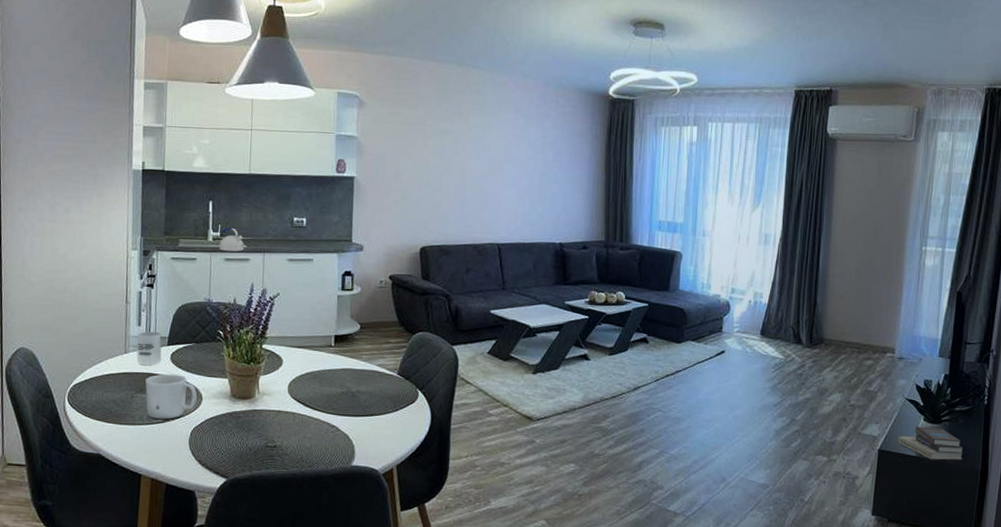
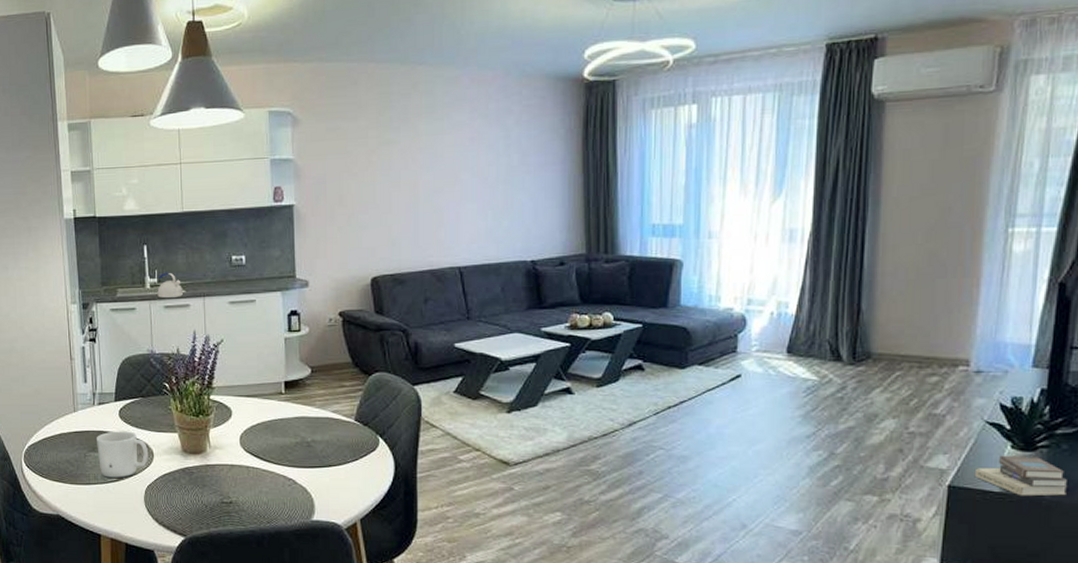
cup: present [136,331,162,366] -> none [84,387,110,423]

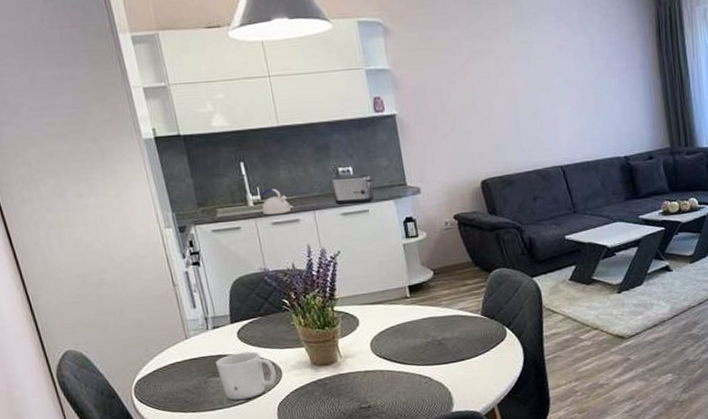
toaster: none [223,263,263,293] -> present [330,174,374,205]

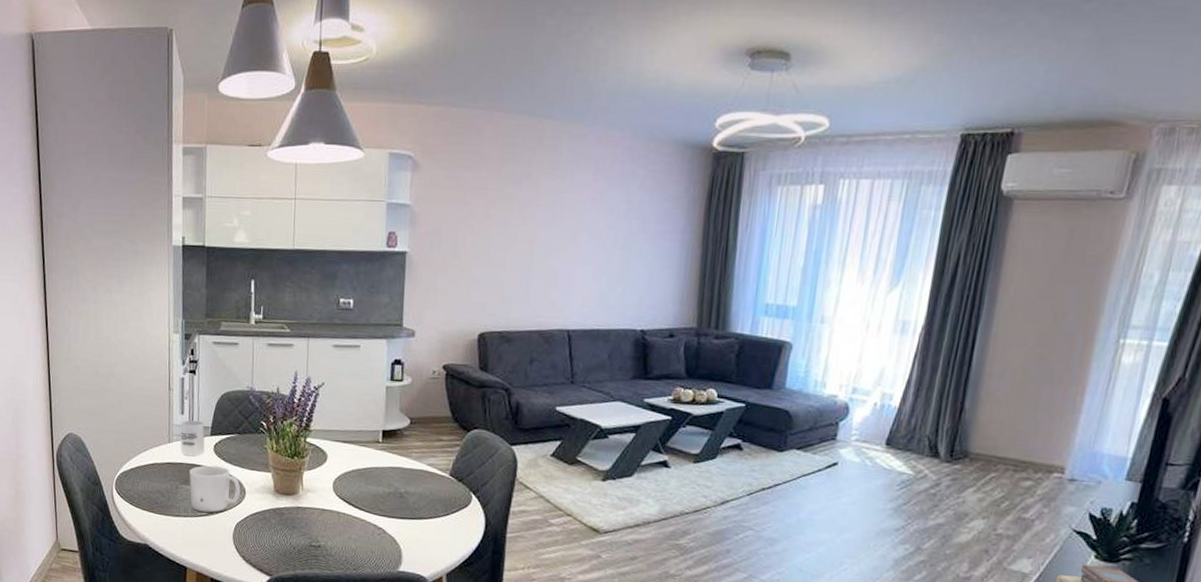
cup: none [194,311,229,349] -> present [180,420,205,457]
kettle: present [261,188,292,215] -> none [261,309,288,336]
toaster: present [330,174,374,205] -> none [329,306,370,338]

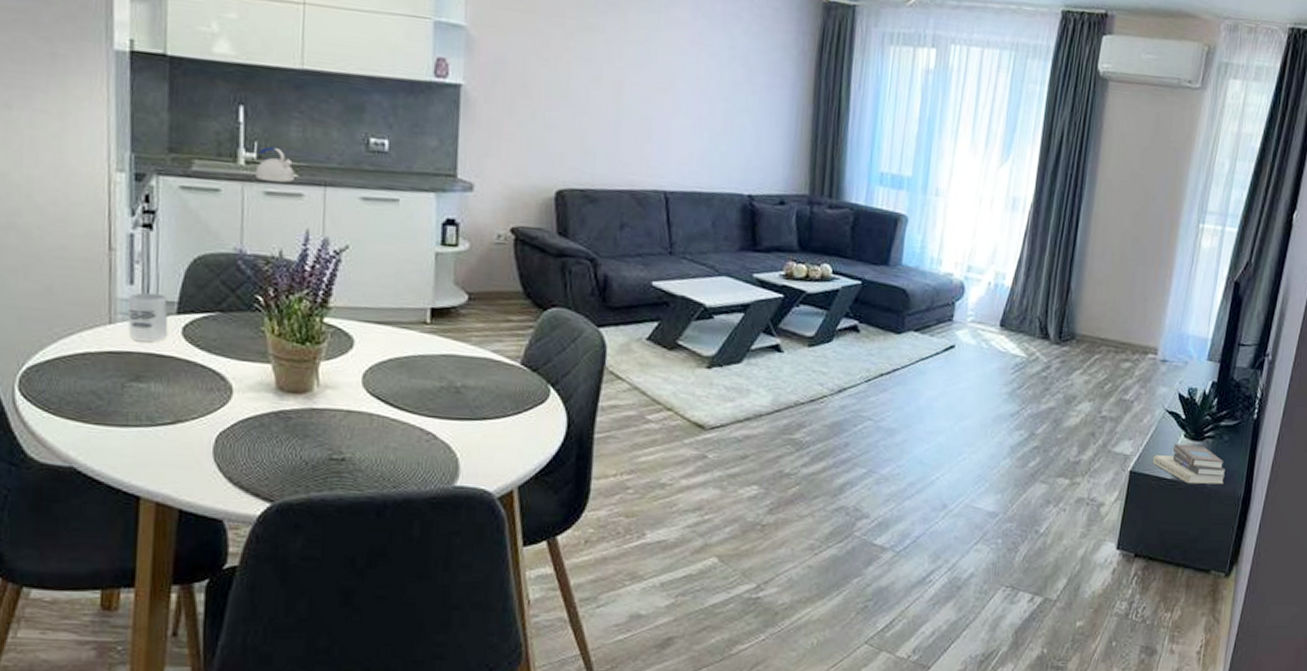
mug: present [189,465,241,513] -> none [143,354,225,421]
kettle: none [261,309,288,336] -> present [255,146,296,183]

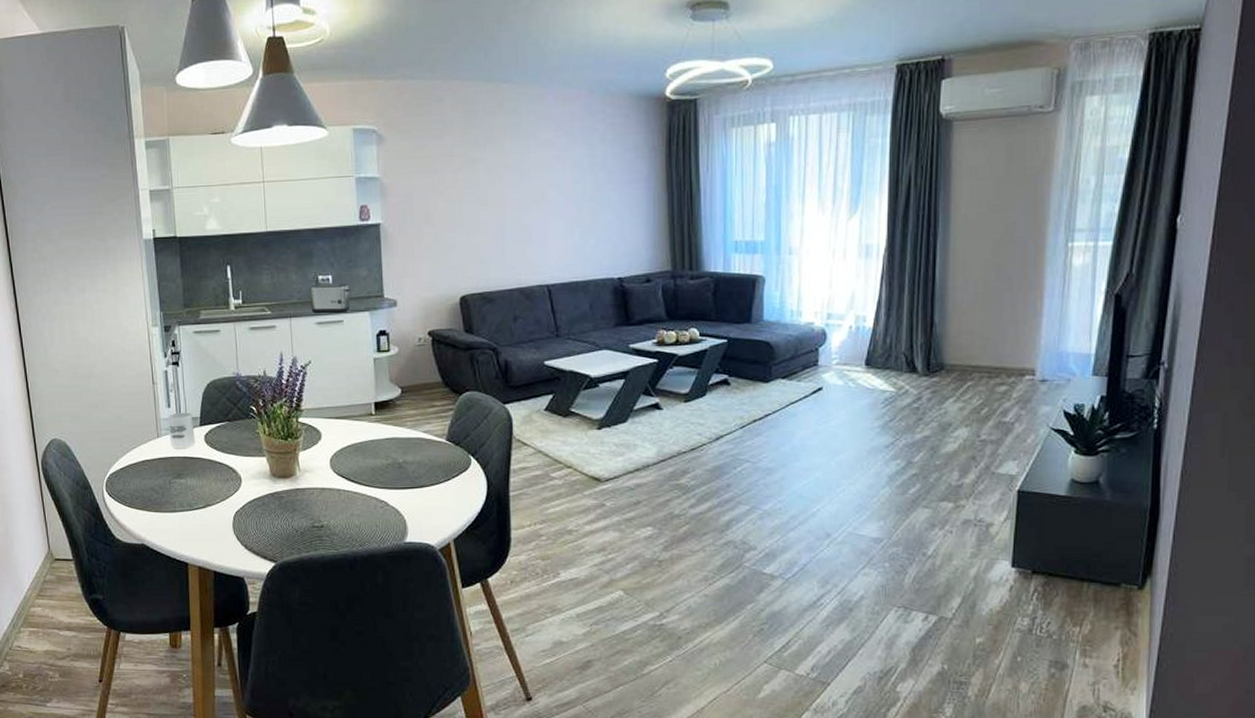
kettle: present [255,146,296,183] -> none [242,293,270,319]
toaster: none [355,148,413,189] -> present [309,283,351,313]
books: present [1152,443,1226,485] -> none [1041,460,1127,499]

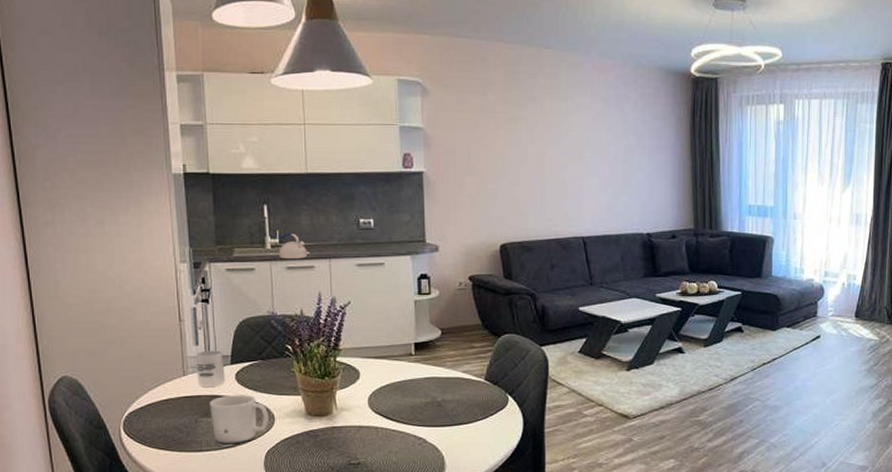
mug: none [182,456,237,506] -> present [210,395,269,445]
kettle: none [242,293,270,319] -> present [279,233,308,259]
toaster: present [309,283,351,313] -> none [350,227,392,255]

